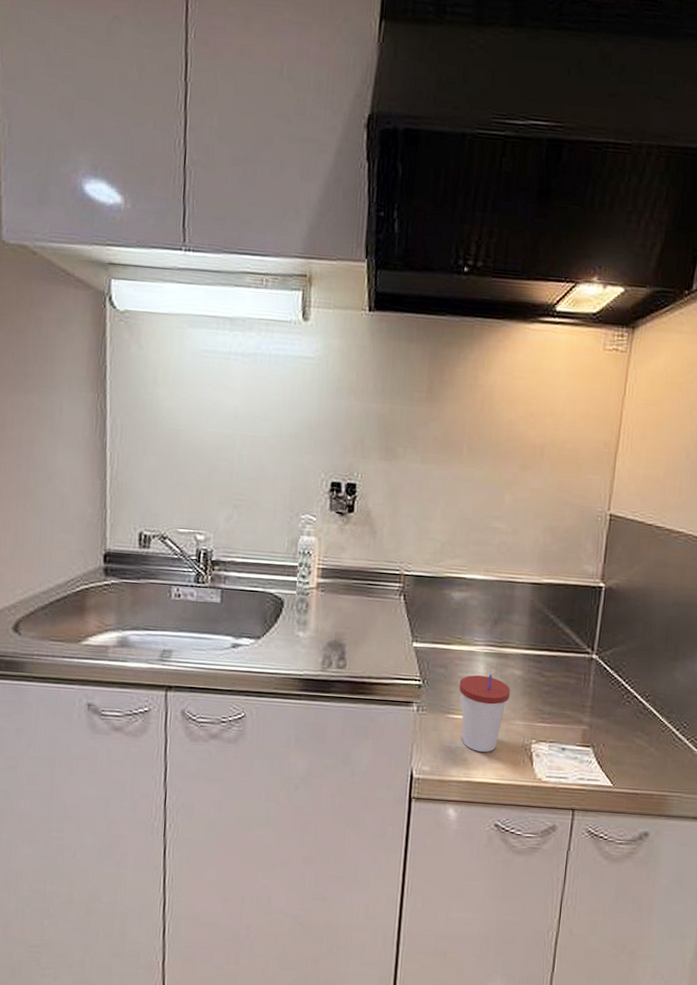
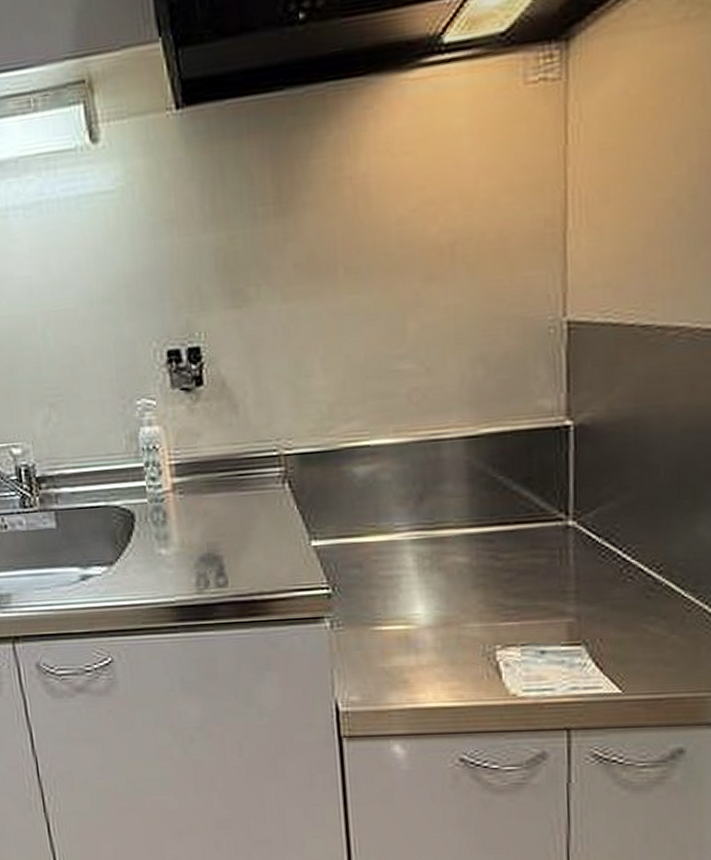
cup: present [459,674,510,752] -> none [382,567,456,669]

